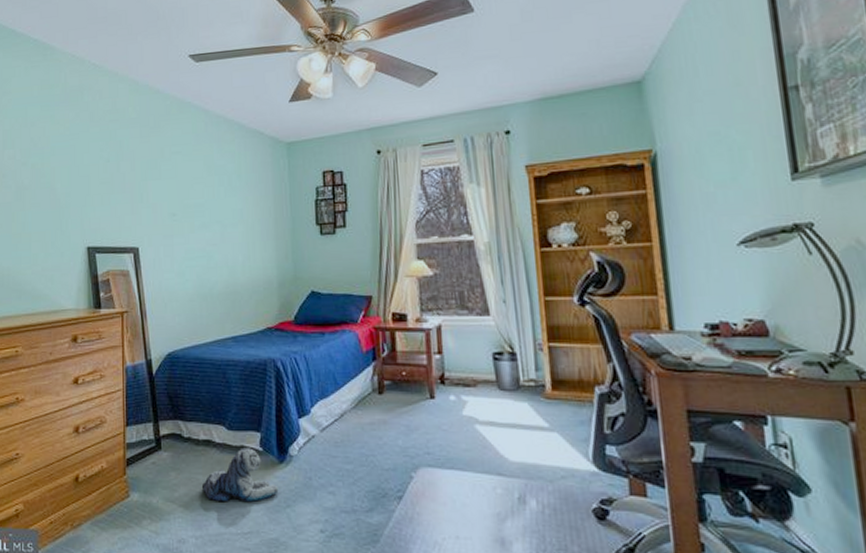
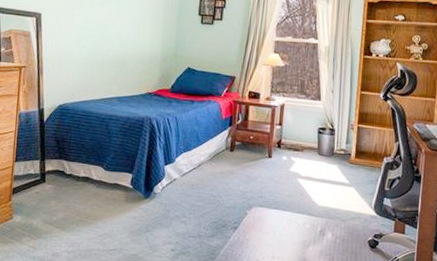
plush toy: present [201,447,279,503] -> none [77,185,142,227]

